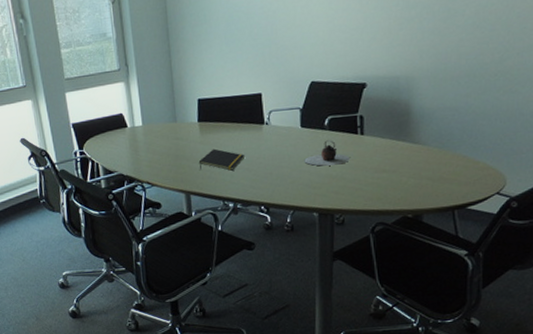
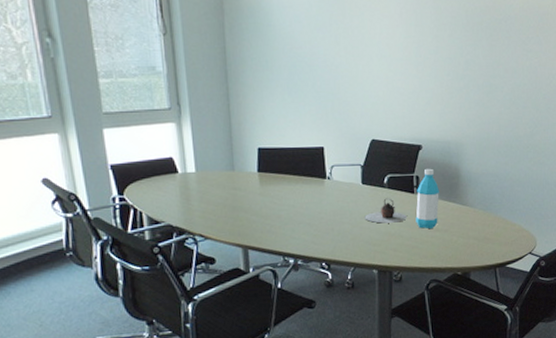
notepad: present [198,148,244,171] -> none [257,201,306,225]
water bottle: none [359,106,387,171] -> present [416,168,439,229]

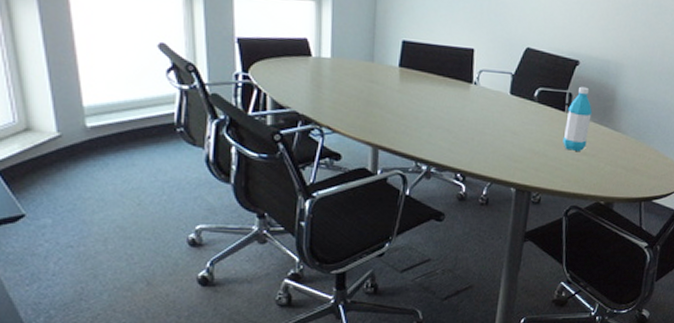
teapot: present [364,198,407,224] -> none [508,112,554,140]

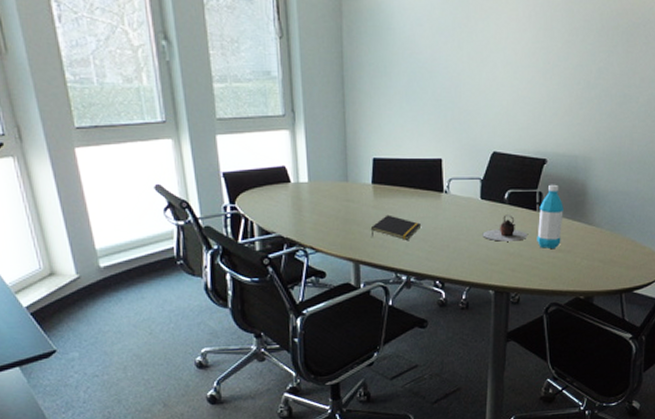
notepad: none [393,100,446,129] -> present [370,214,421,240]
teapot: none [508,112,554,140] -> present [482,214,527,242]

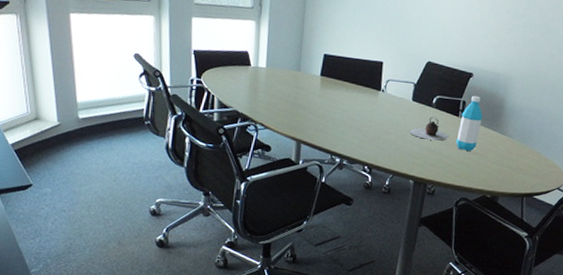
notepad: present [370,214,421,240] -> none [313,104,358,128]

